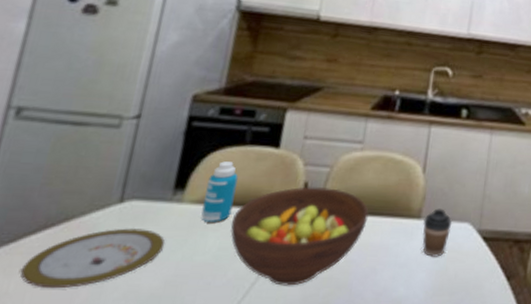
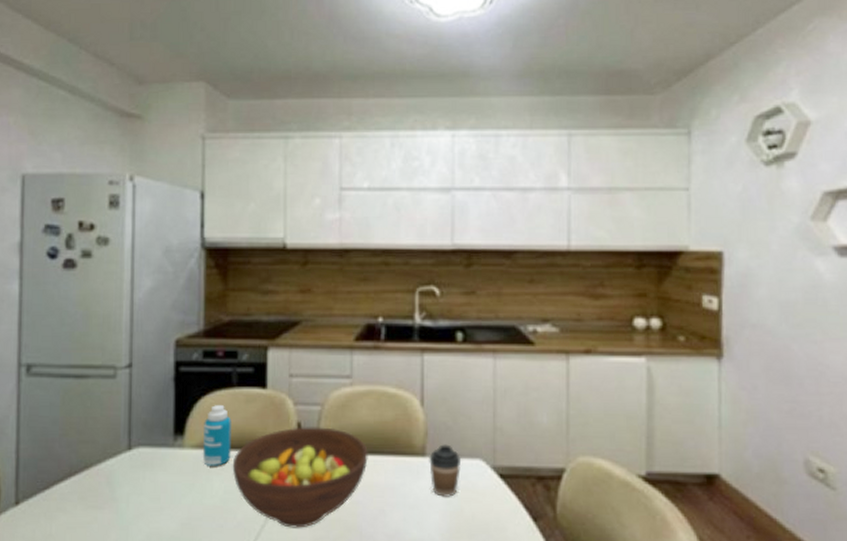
plate: present [20,228,165,289] -> none [58,474,175,531]

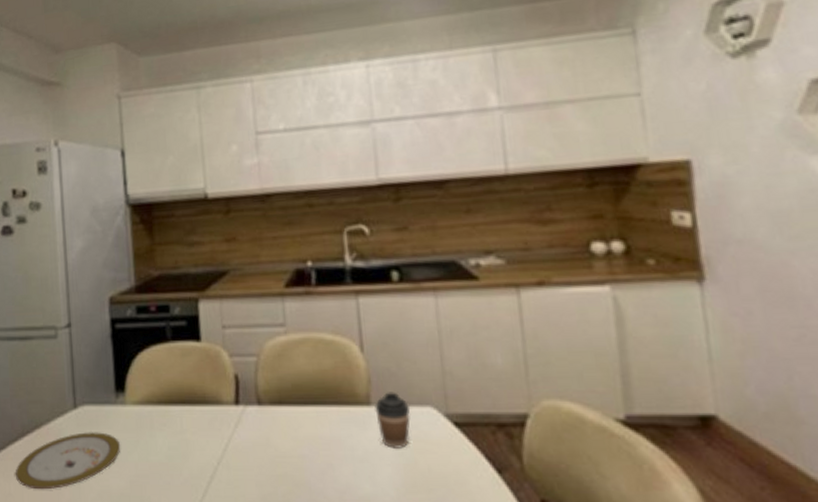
plate: none [58,474,175,531] -> present [15,432,121,490]
bottle: present [203,405,231,466] -> none [143,360,172,422]
fruit bowl: present [232,427,368,528] -> none [173,378,310,484]

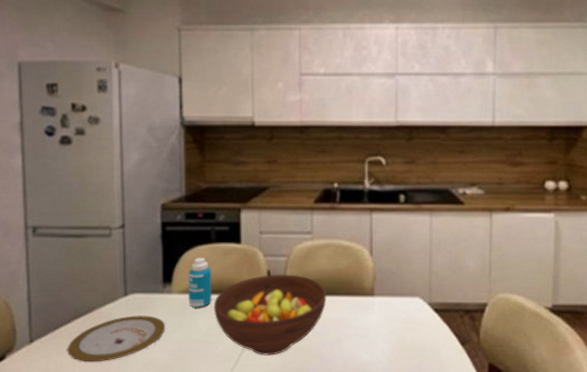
bottle: none [143,360,172,422] -> present [188,258,212,307]
fruit bowl: none [173,378,310,484] -> present [213,274,327,356]
coffee cup: present [373,392,411,450] -> none [376,286,404,329]

